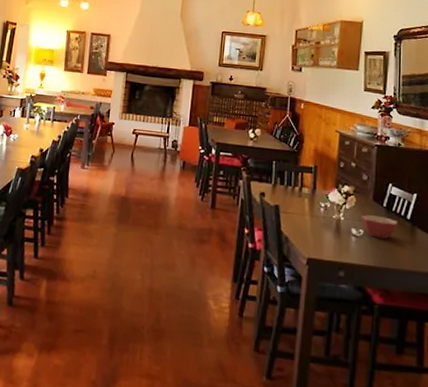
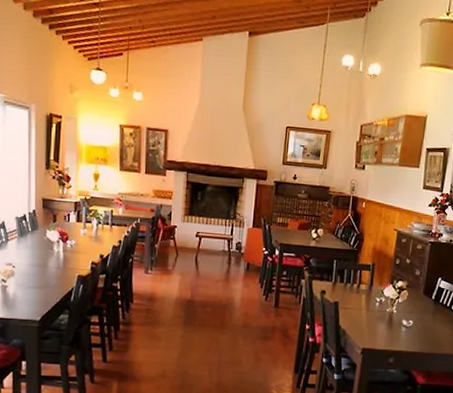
bowl: present [360,215,399,239] -> none [411,307,444,328]

